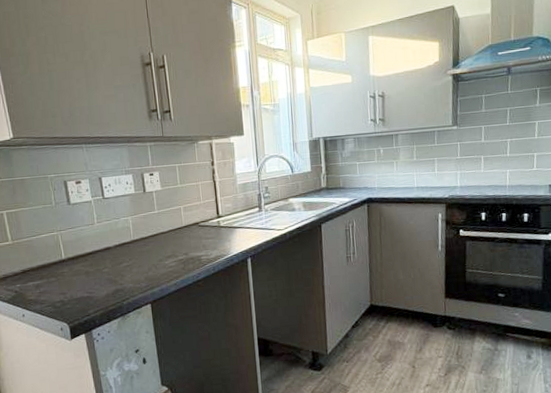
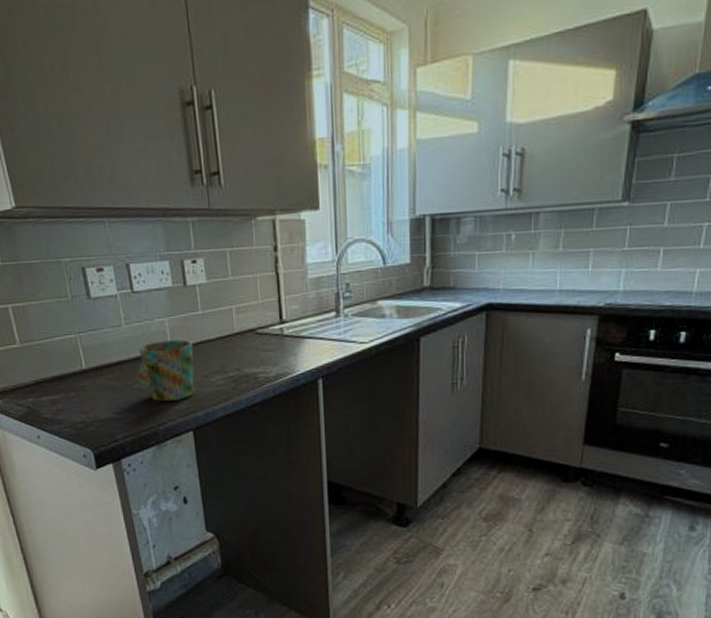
mug: none [105,233,153,282] -> present [136,340,196,402]

